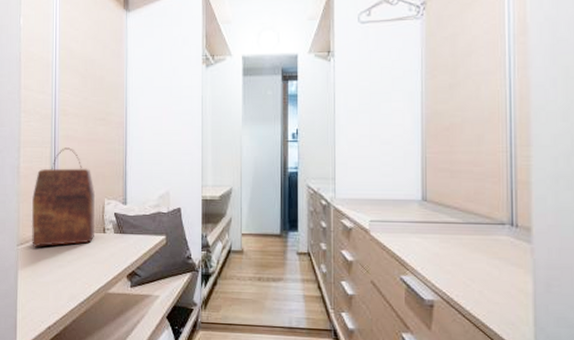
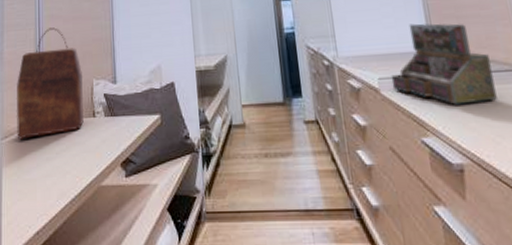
jewelry box: none [381,174,474,250] -> present [391,23,497,105]

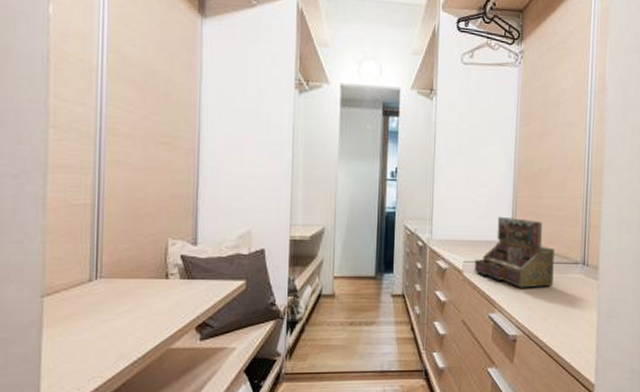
handbag: present [16,27,84,140] -> none [63,175,155,298]

